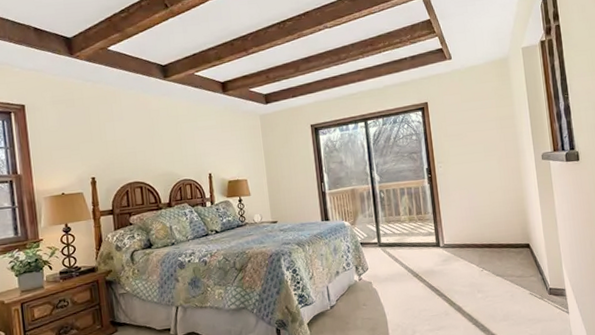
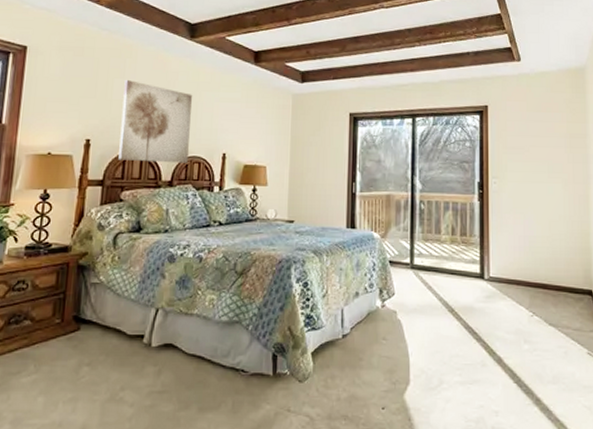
wall art: none [114,121,181,191] -> present [118,79,192,163]

